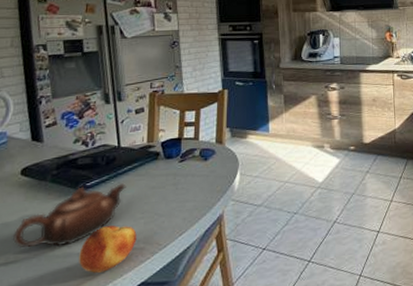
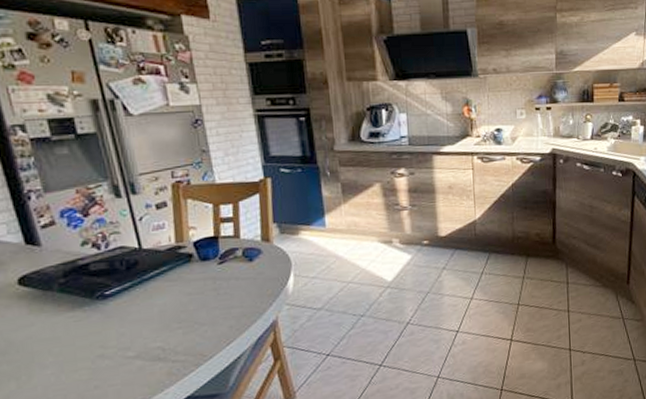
teapot: present [12,182,126,248] -> none [20,289,156,367]
fruit: present [79,225,137,273] -> none [107,337,176,390]

